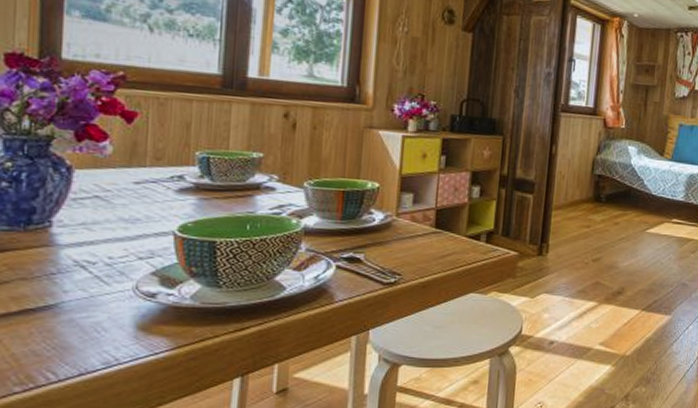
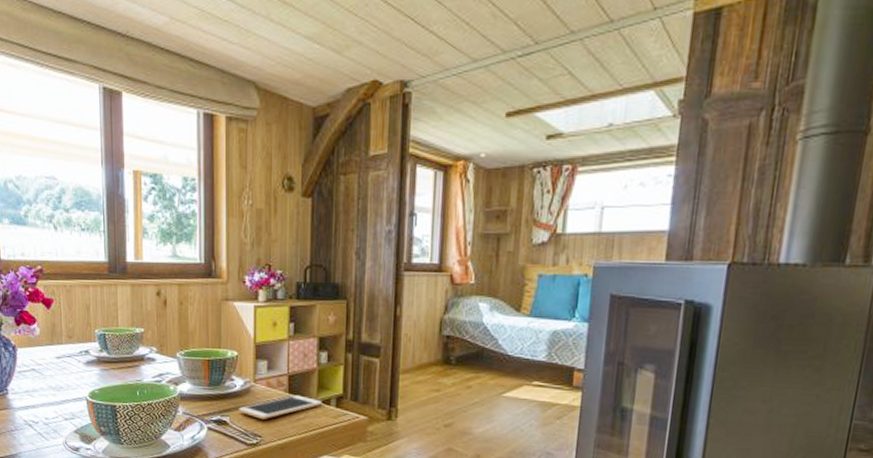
cell phone: none [376,230,473,256] -> present [239,395,323,419]

